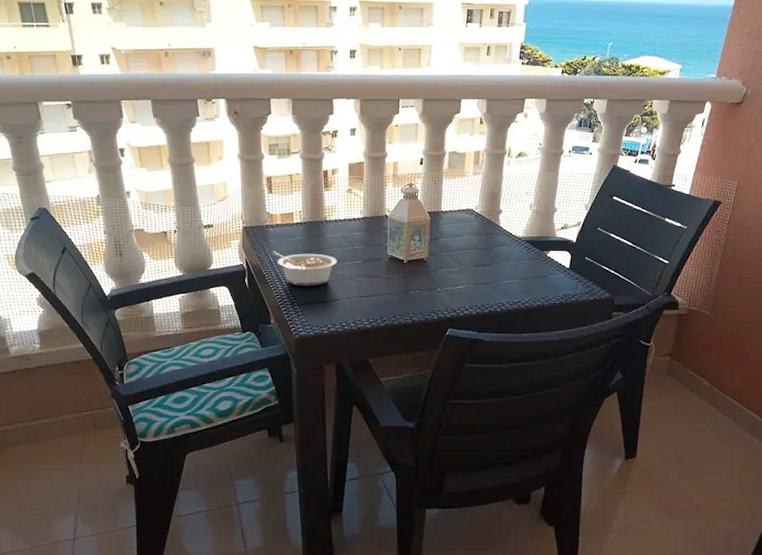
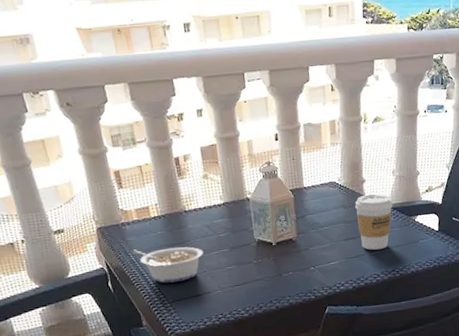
coffee cup: none [489,225,526,279] -> present [355,194,393,250]

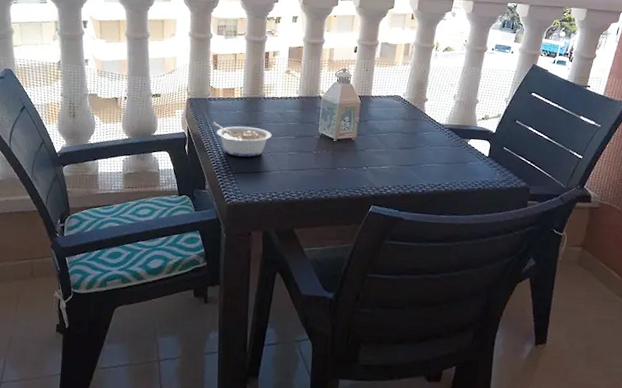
coffee cup: present [355,194,393,250] -> none [414,112,449,163]

